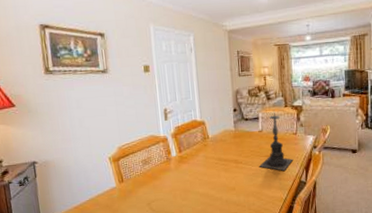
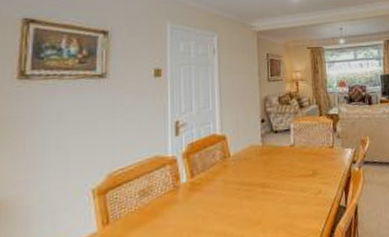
candle holder: present [259,109,294,171] -> none [291,119,331,194]

